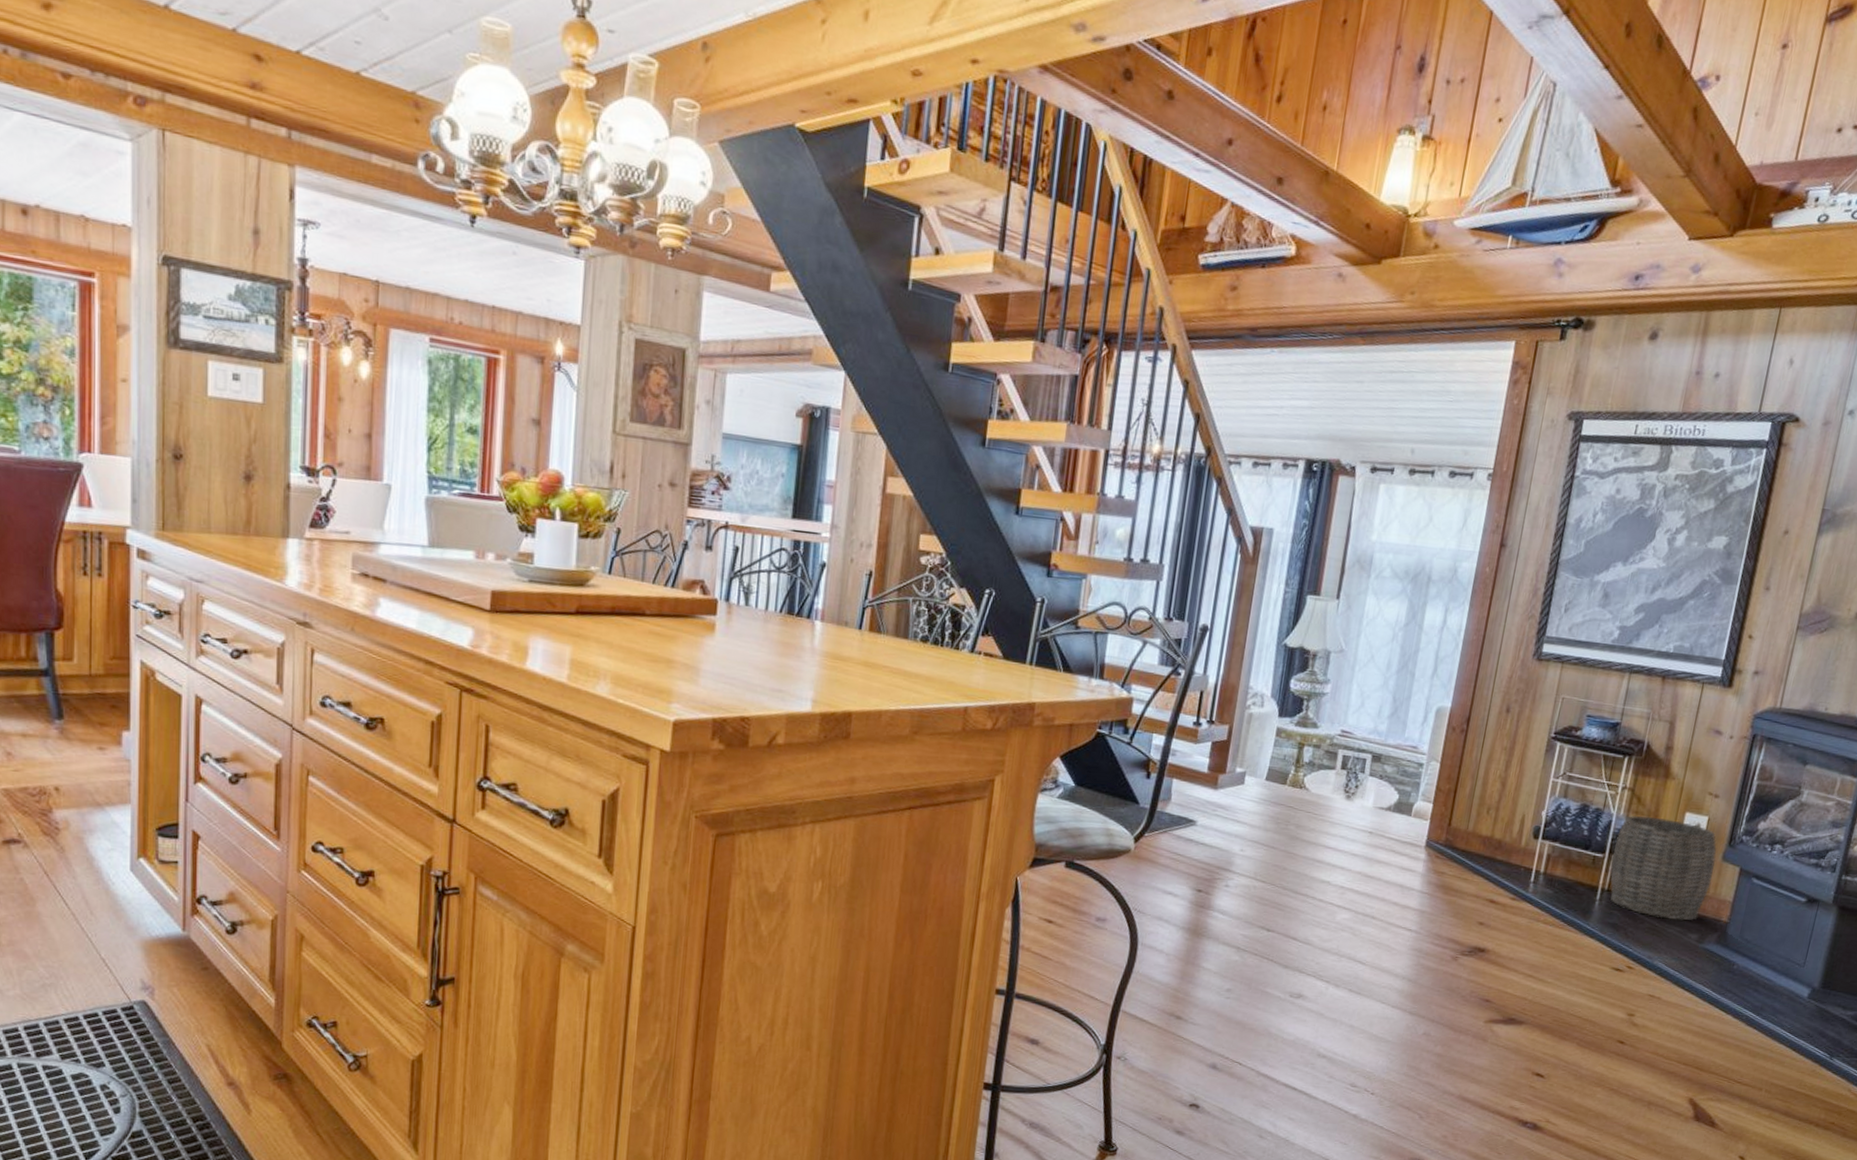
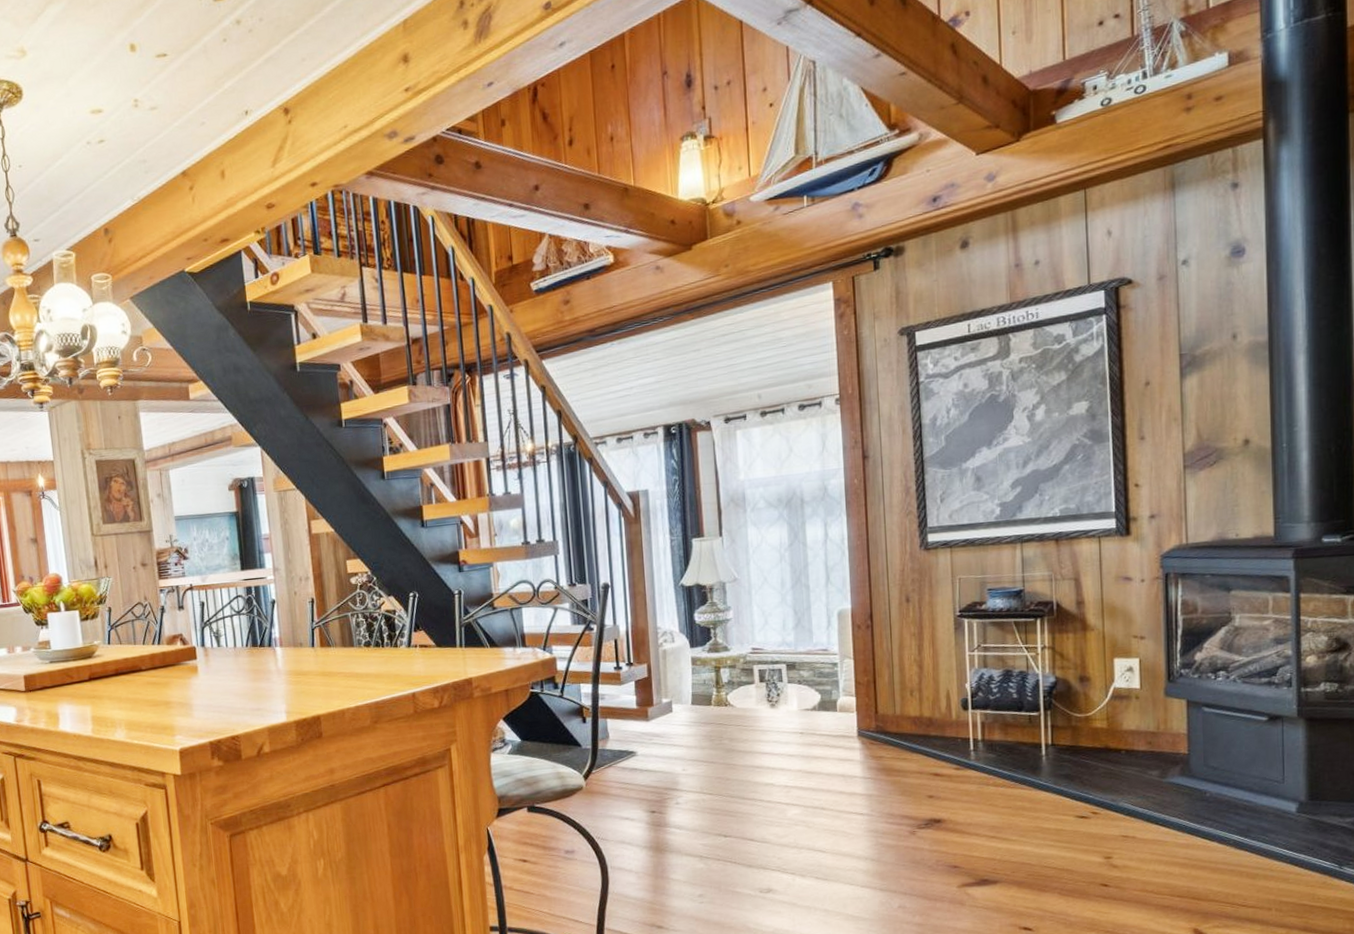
woven basket: present [1610,816,1717,921] -> none [1048,667,1160,762]

